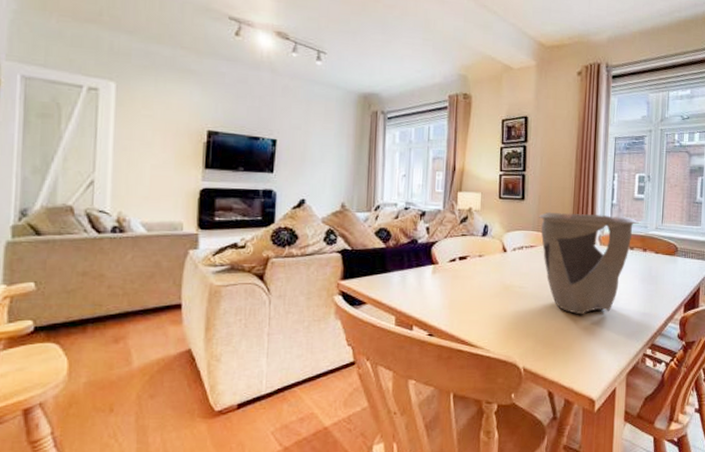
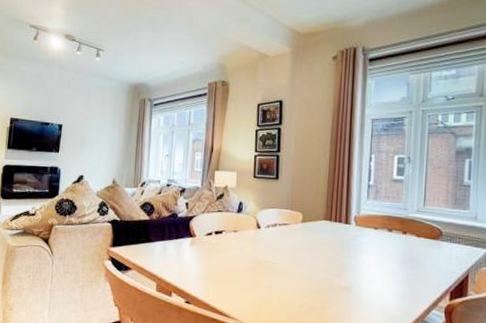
decorative bowl: present [539,212,639,315] -> none [293,192,398,295]

